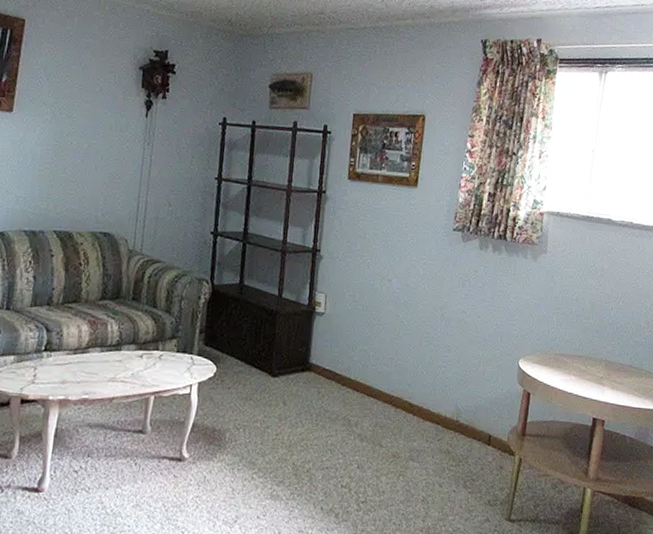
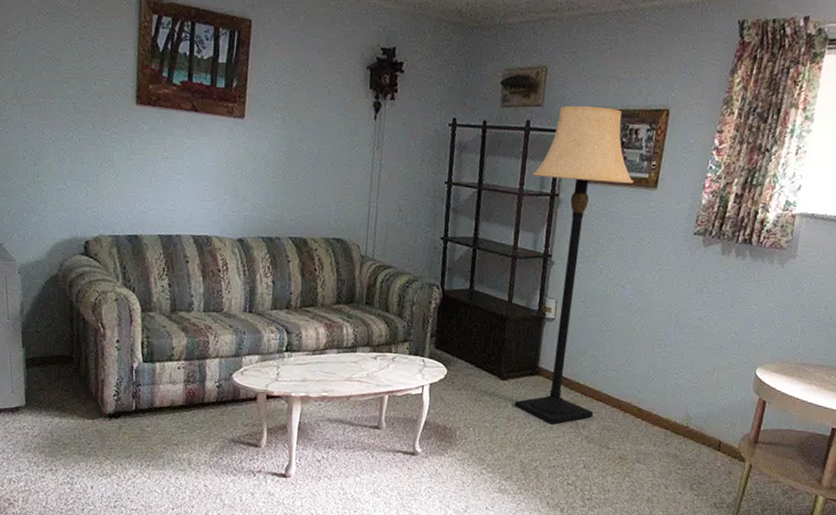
lamp: none [285,109,395,423] -> present [514,105,633,425]

